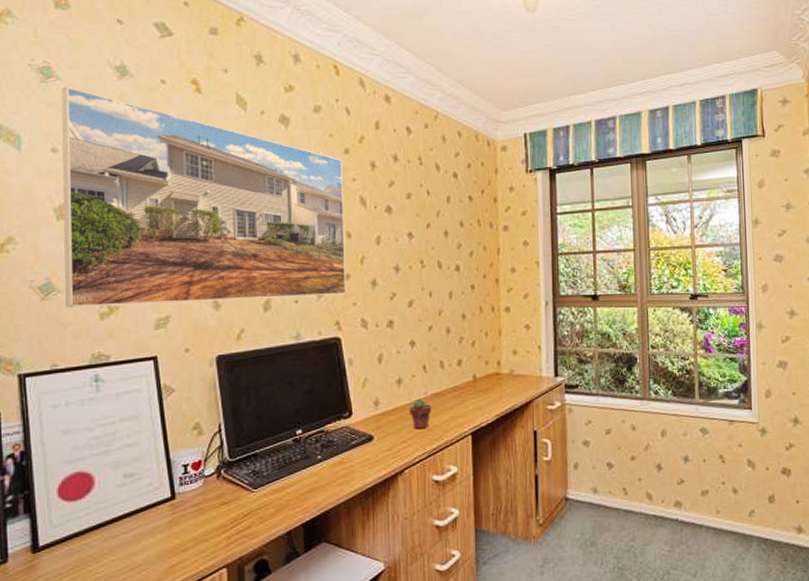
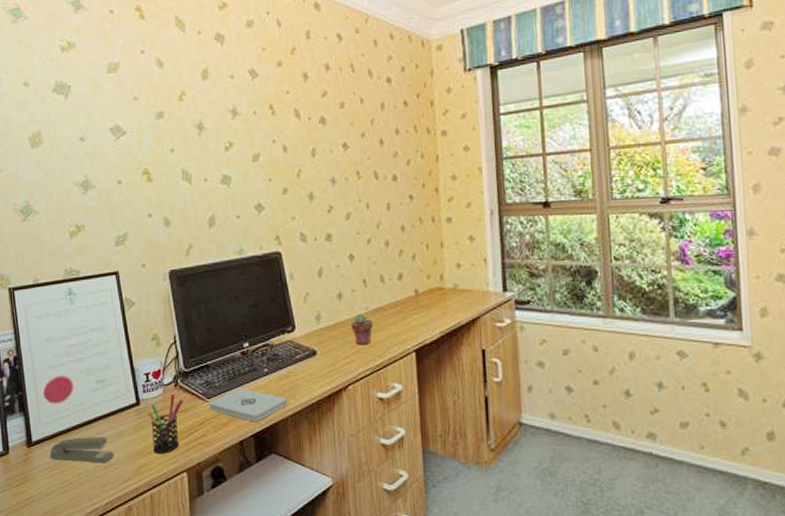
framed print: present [61,86,347,308] -> none [29,24,285,227]
stapler: none [61,536,142,565] -> present [50,437,115,463]
pen holder: none [183,486,226,550] -> present [147,394,183,454]
notepad: none [255,476,342,511] -> present [209,387,288,422]

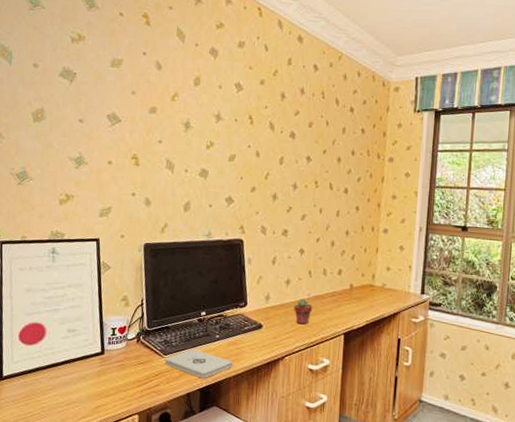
stapler: present [50,437,115,463] -> none [17,376,76,401]
pen holder: present [147,394,183,454] -> none [109,348,143,398]

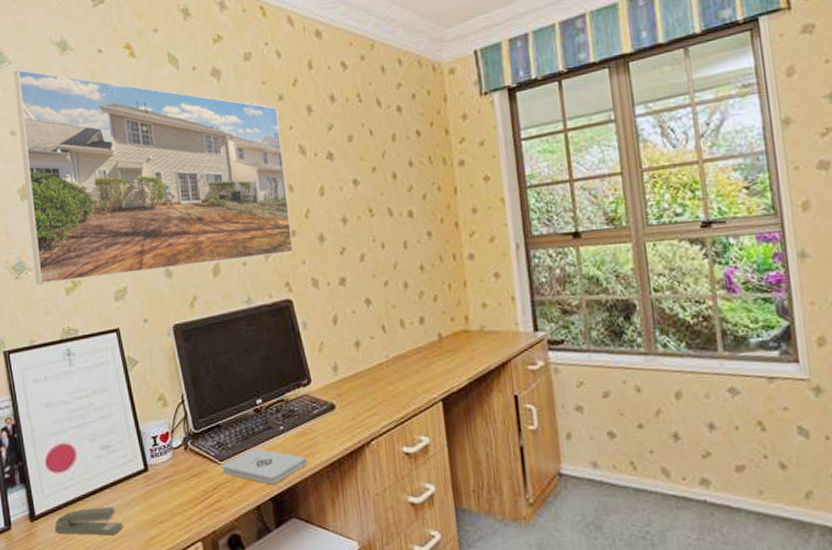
stapler: none [17,376,76,401] -> present [54,507,124,536]
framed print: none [35,14,258,204] -> present [13,69,294,285]
potted succulent: present [294,298,313,325] -> none [371,362,395,397]

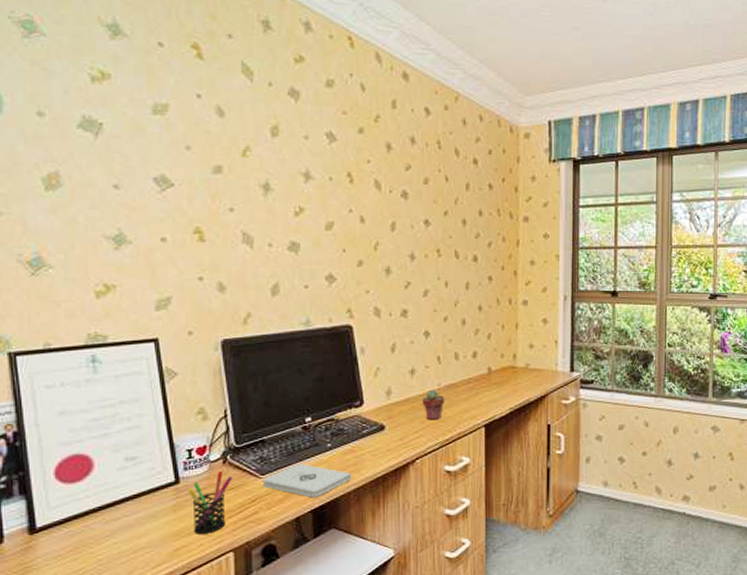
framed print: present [13,69,294,285] -> none [47,43,359,285]
stapler: present [54,507,124,536] -> none [60,519,146,548]
pen holder: none [156,458,195,523] -> present [188,471,232,534]
potted succulent: none [371,362,395,397] -> present [422,389,445,420]

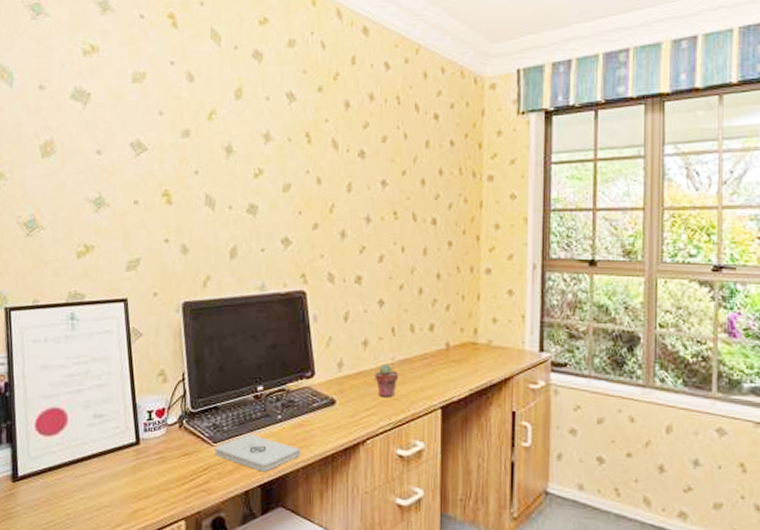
pen holder: present [188,471,232,534] -> none [146,436,187,499]

